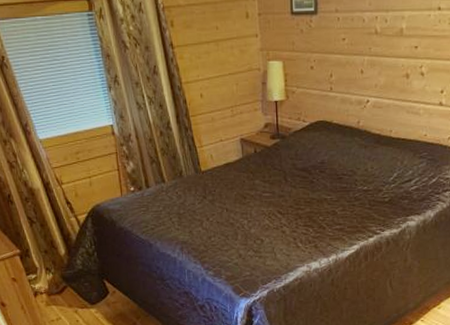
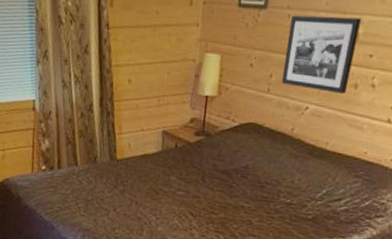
picture frame: none [340,14,403,85] -> present [281,15,362,95]

